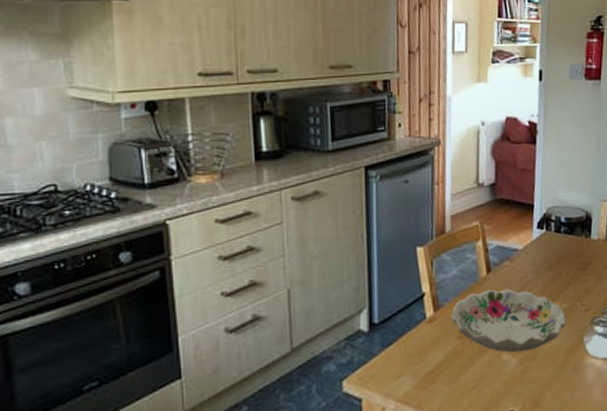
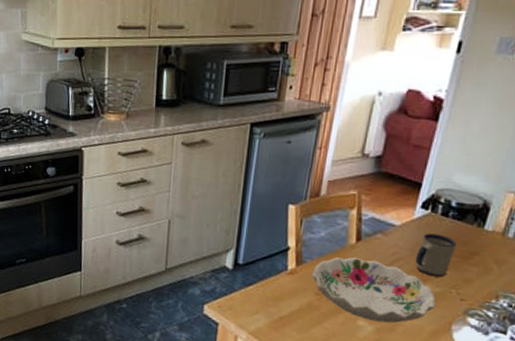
mug: none [541,251,573,294] -> present [415,233,457,278]

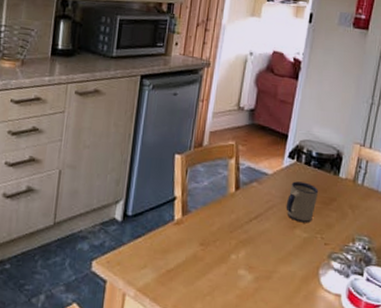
decorative bowl: present [311,257,436,324] -> none [196,205,305,271]

